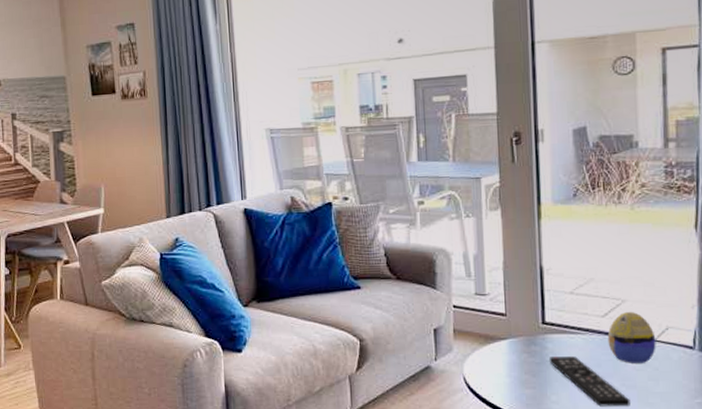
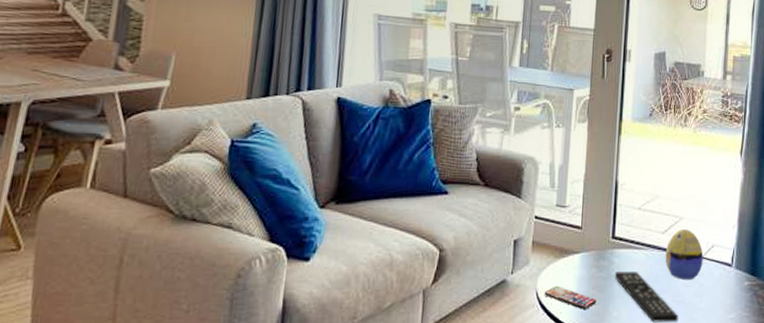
smartphone: none [472,371,532,393] -> present [544,285,597,309]

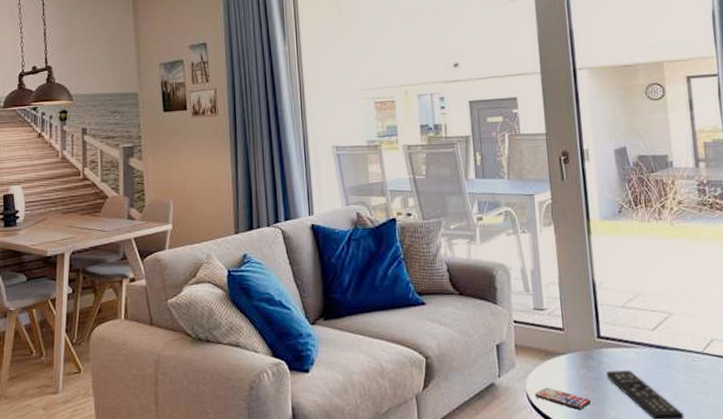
decorative egg: present [665,228,703,279] -> none [658,324,704,376]

